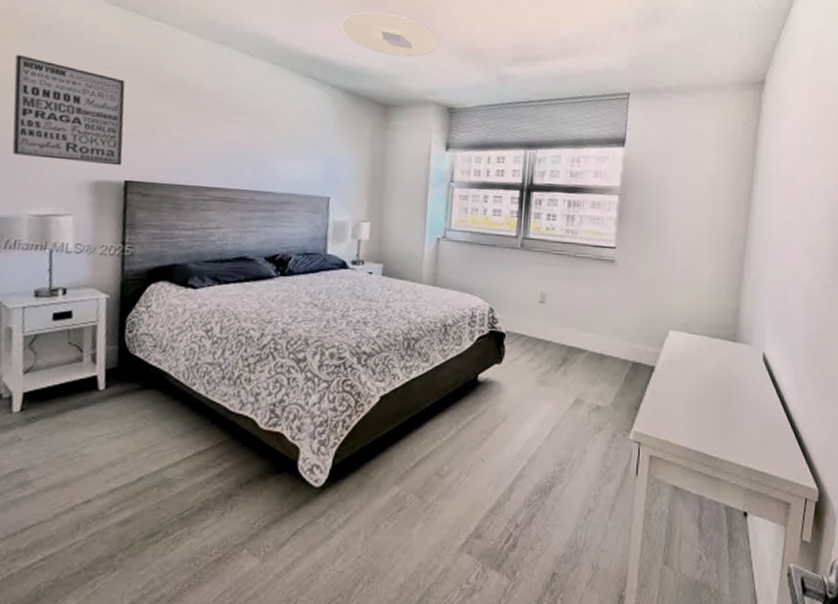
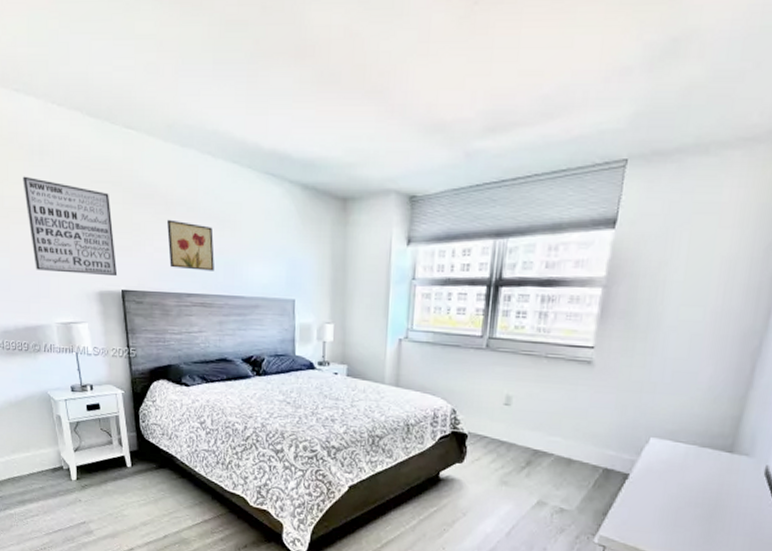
wall art: none [189,111,244,165] -> present [167,219,214,271]
ceiling light: present [340,11,440,57] -> none [295,90,400,140]

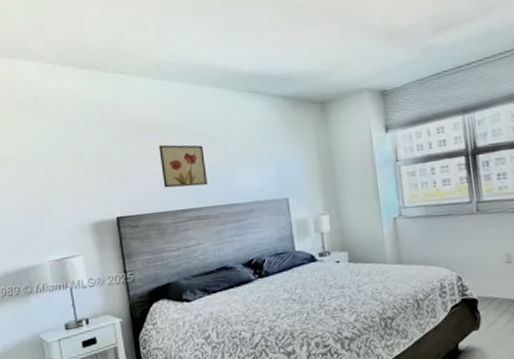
wall art: present [22,176,118,277] -> none [17,128,112,213]

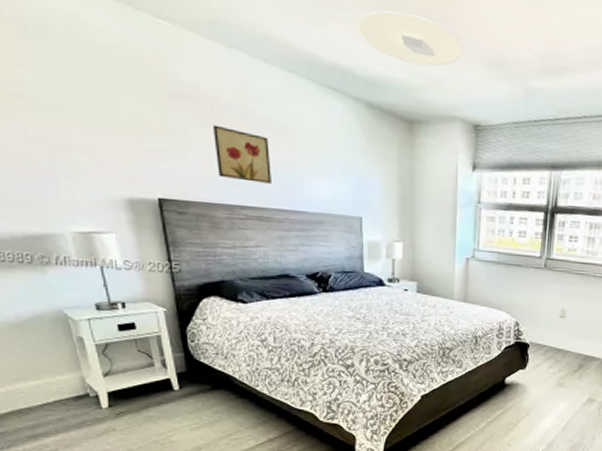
ceiling light: none [268,16,361,55] -> present [357,10,464,67]

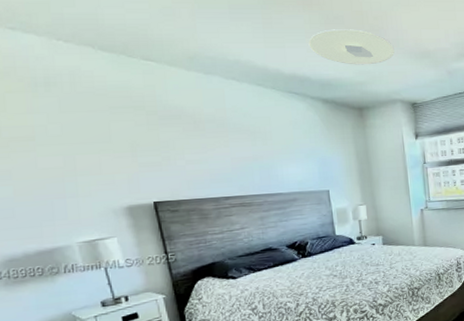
wall art: present [213,125,271,184] -> none [197,135,250,177]

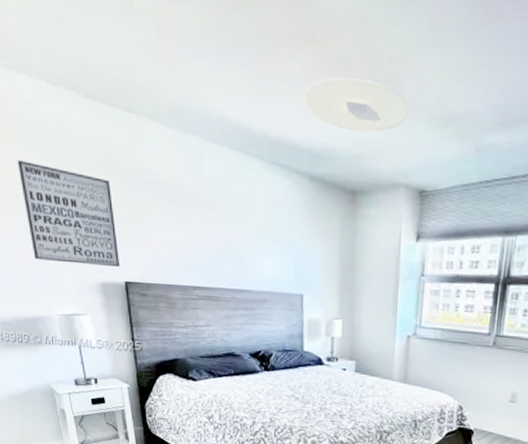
wall art: none [25,106,148,195] -> present [17,159,121,268]

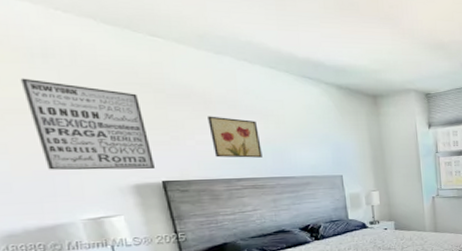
wall art: none [171,209,221,264] -> present [208,116,262,158]
ceiling light: present [303,78,410,132] -> none [323,15,410,53]

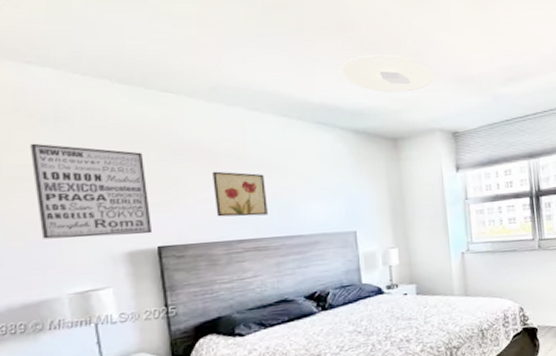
ceiling light: none [323,15,410,53] -> present [340,55,435,93]

